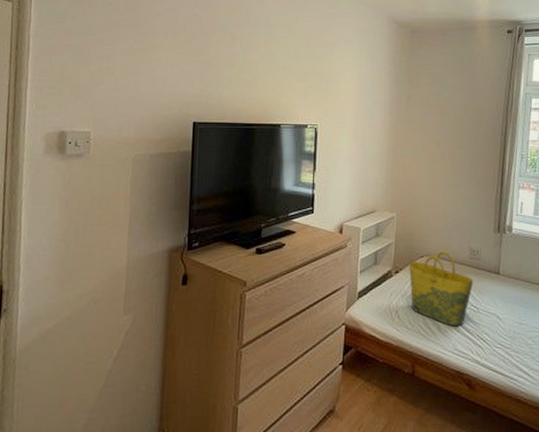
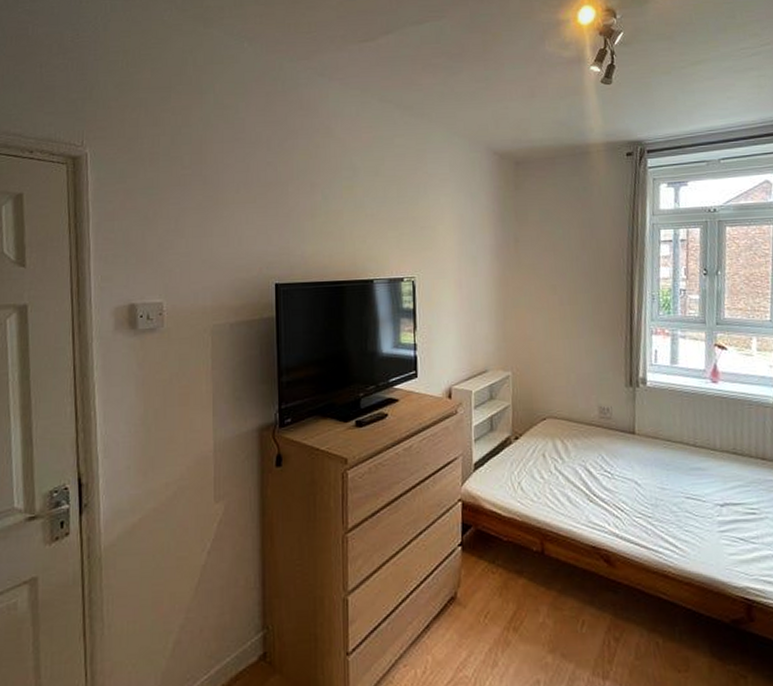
tote bag: present [409,250,474,327] -> none [529,410,606,497]

